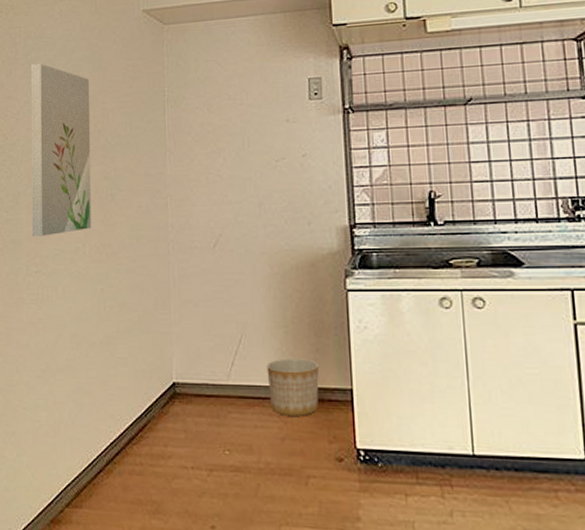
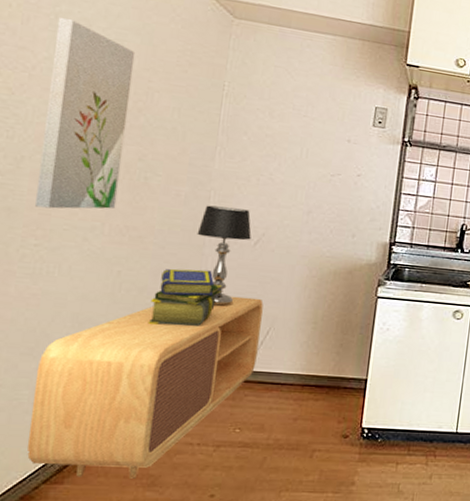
tv stand: none [49,304,234,505] -> present [26,296,264,479]
stack of books: none [131,279,191,340] -> present [148,268,222,327]
table lamp: none [161,211,210,317] -> present [197,205,252,307]
planter: present [266,358,320,416] -> none [289,350,341,400]

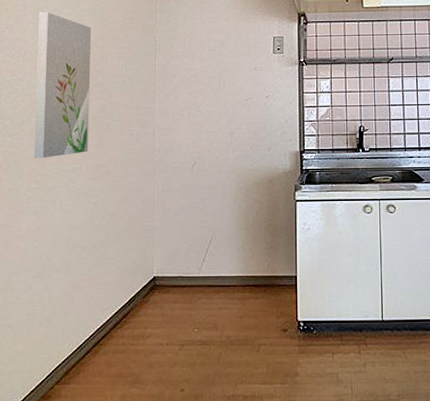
tv stand: present [26,296,264,479] -> none [42,212,204,378]
stack of books: present [148,268,222,327] -> none [119,193,171,243]
table lamp: present [197,205,252,307] -> none [148,139,189,223]

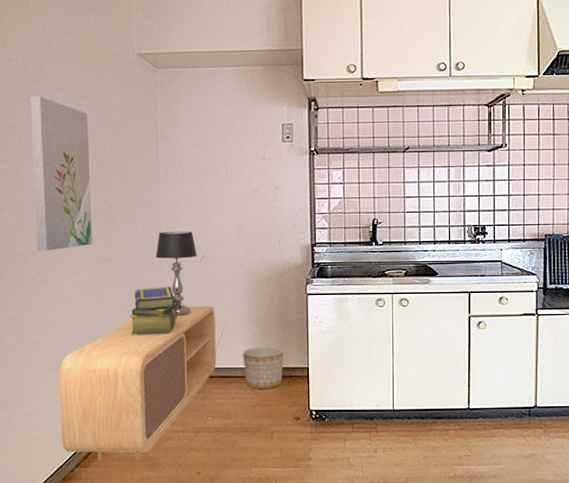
tv stand: none [42,212,204,378] -> present [58,306,216,461]
stack of books: none [119,193,171,243] -> present [129,287,181,335]
table lamp: none [148,139,189,223] -> present [155,231,197,316]
planter: none [231,254,272,299] -> present [243,346,284,389]

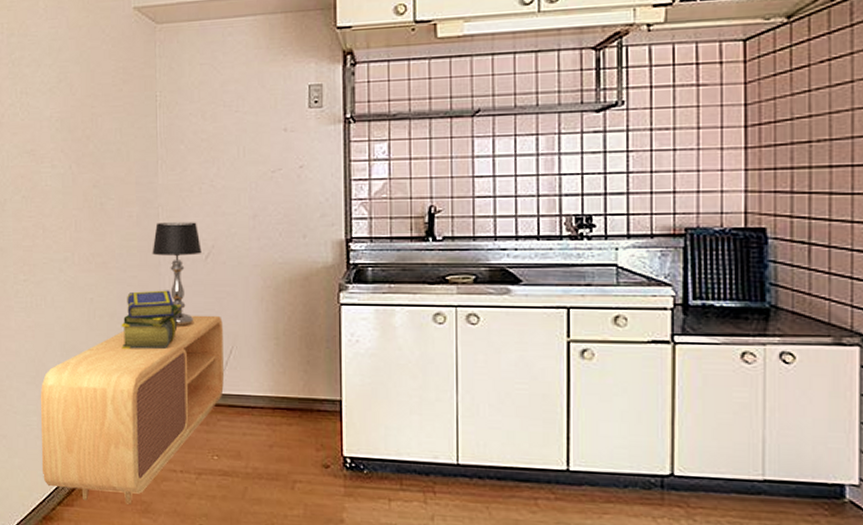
wall art: present [30,96,93,251] -> none [15,64,81,245]
planter: present [243,346,284,389] -> none [257,369,310,425]

